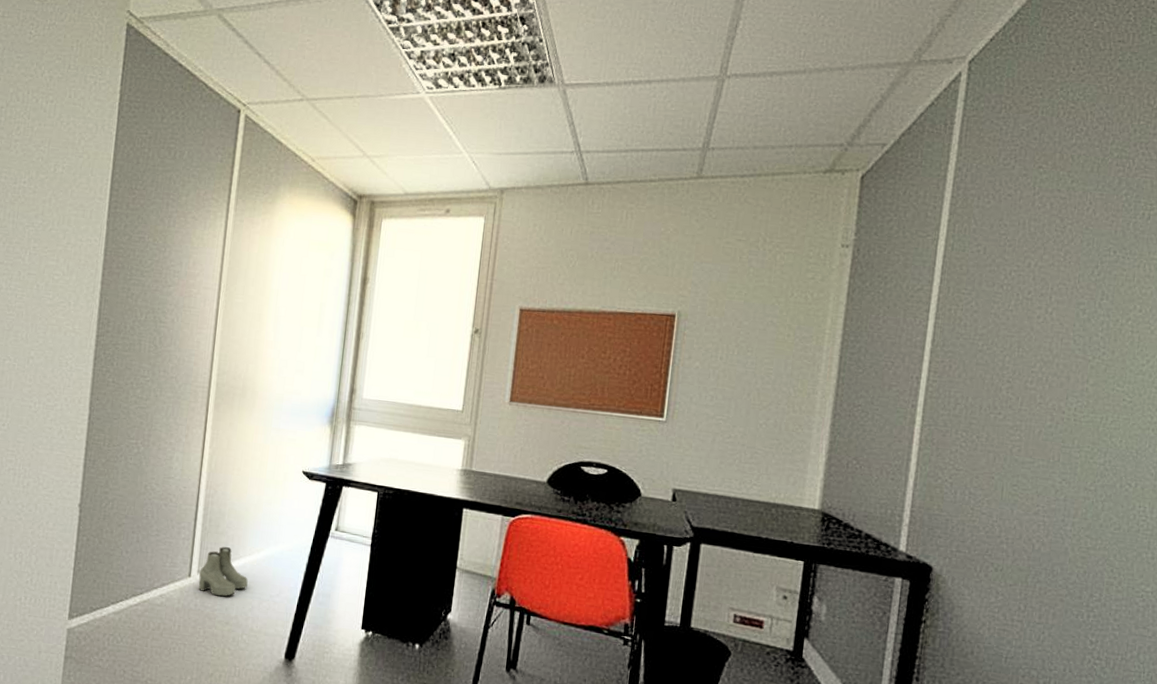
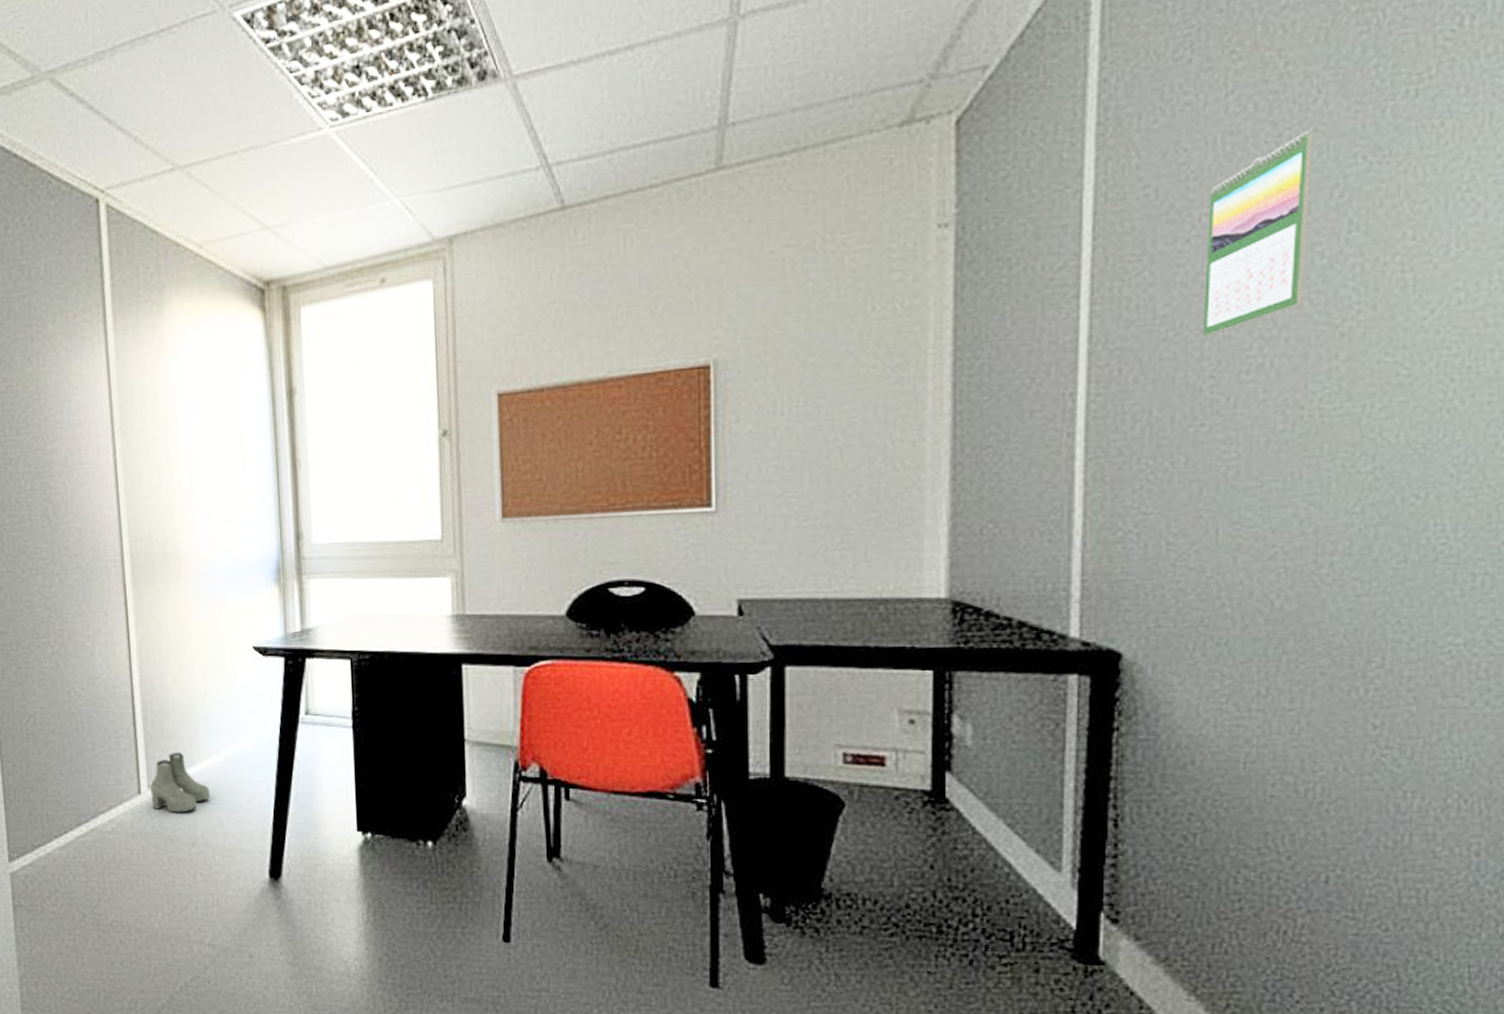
calendar: none [1005,227,1086,353] -> present [1203,130,1314,337]

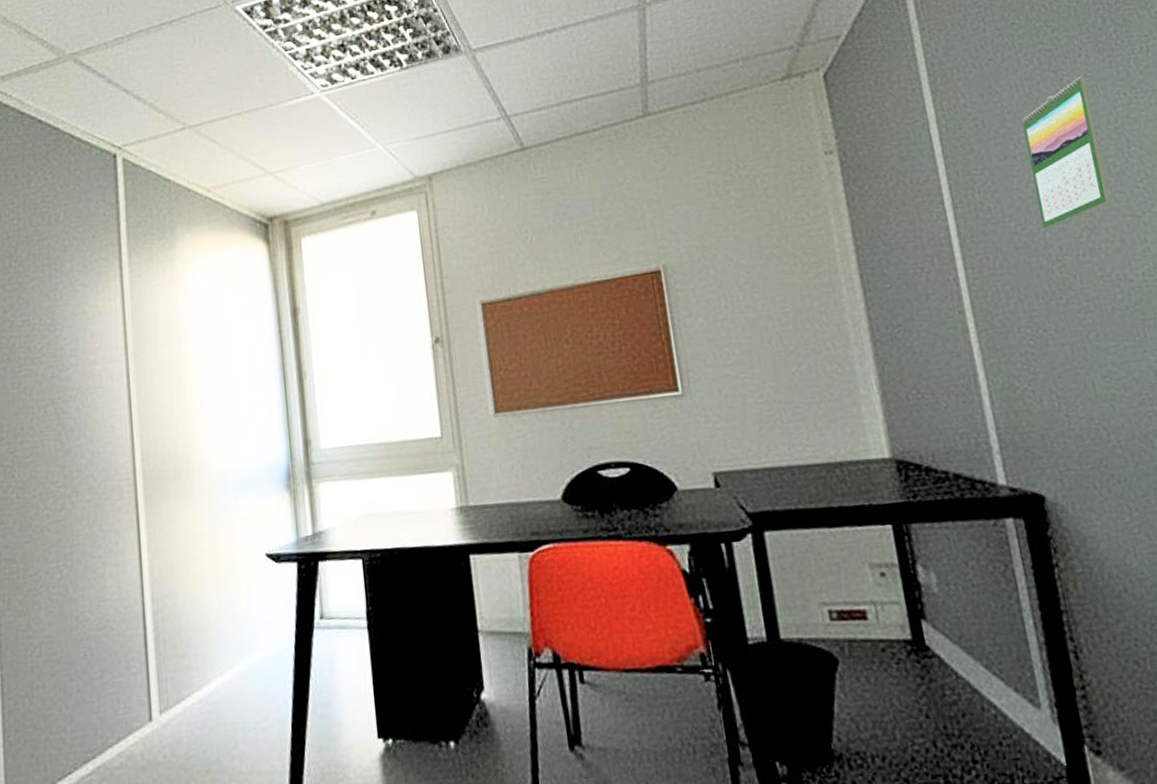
boots: present [150,753,210,813] -> none [162,671,225,739]

